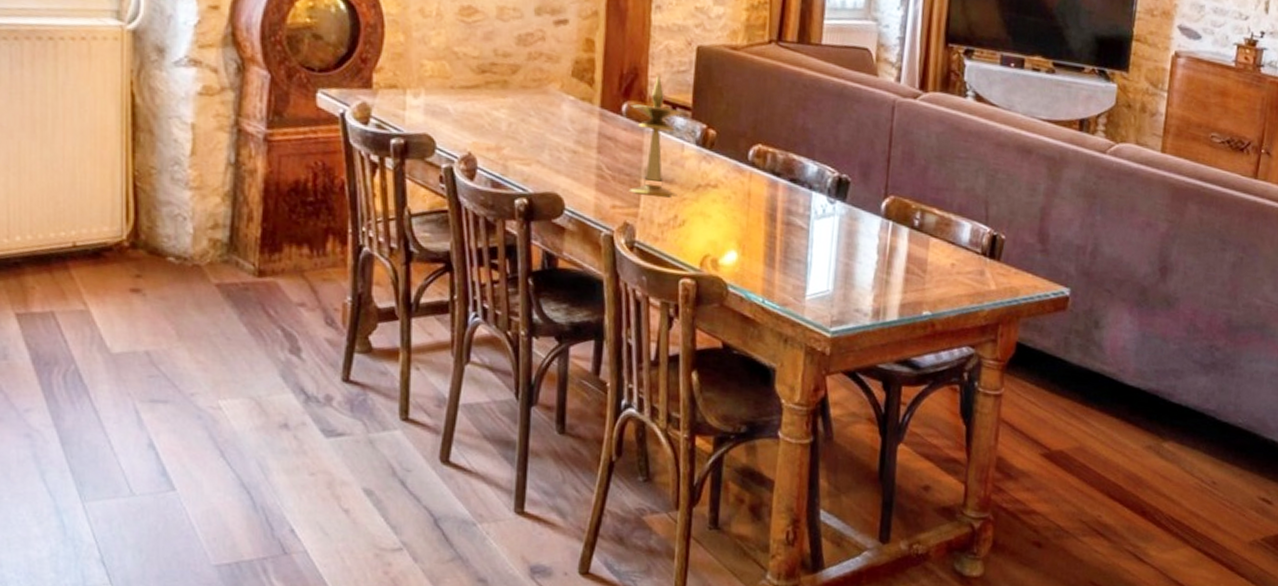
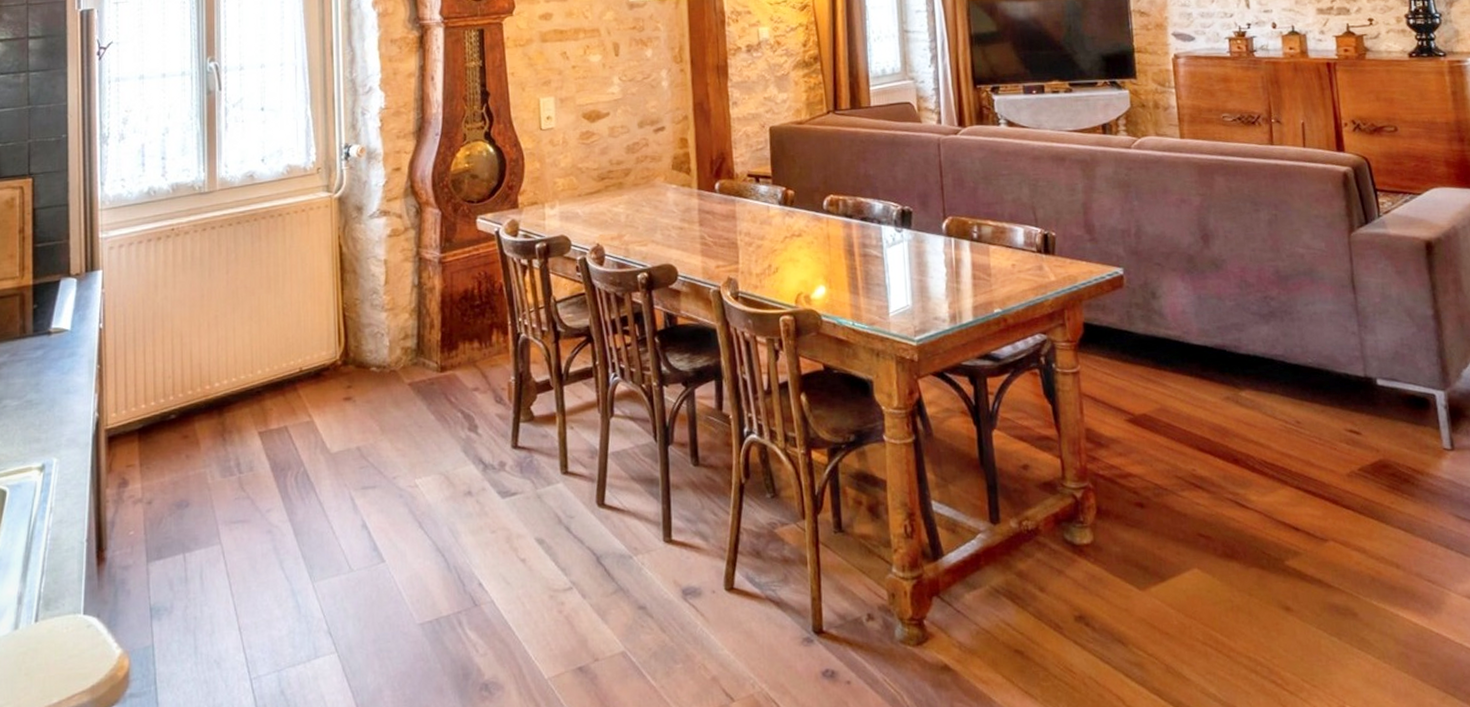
candlestick: present [627,73,683,201] -> none [722,154,770,256]

